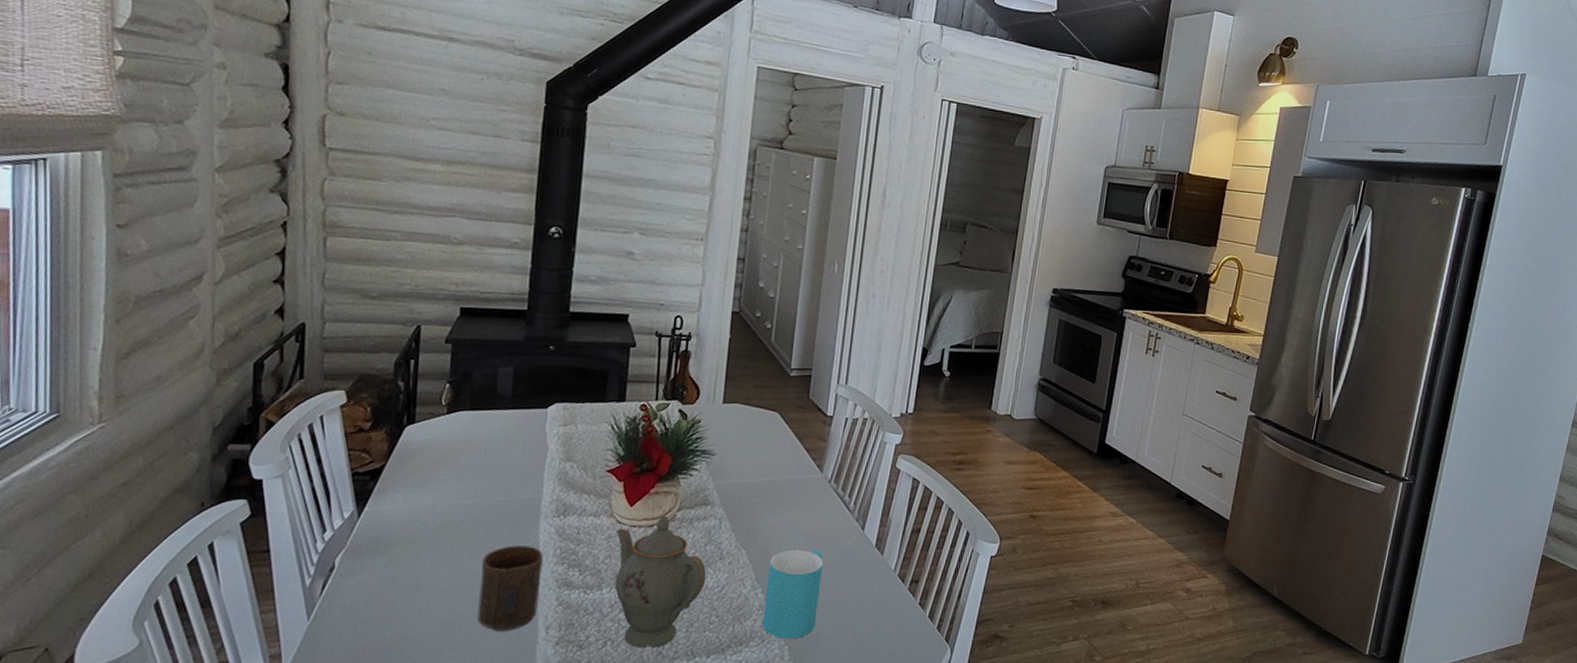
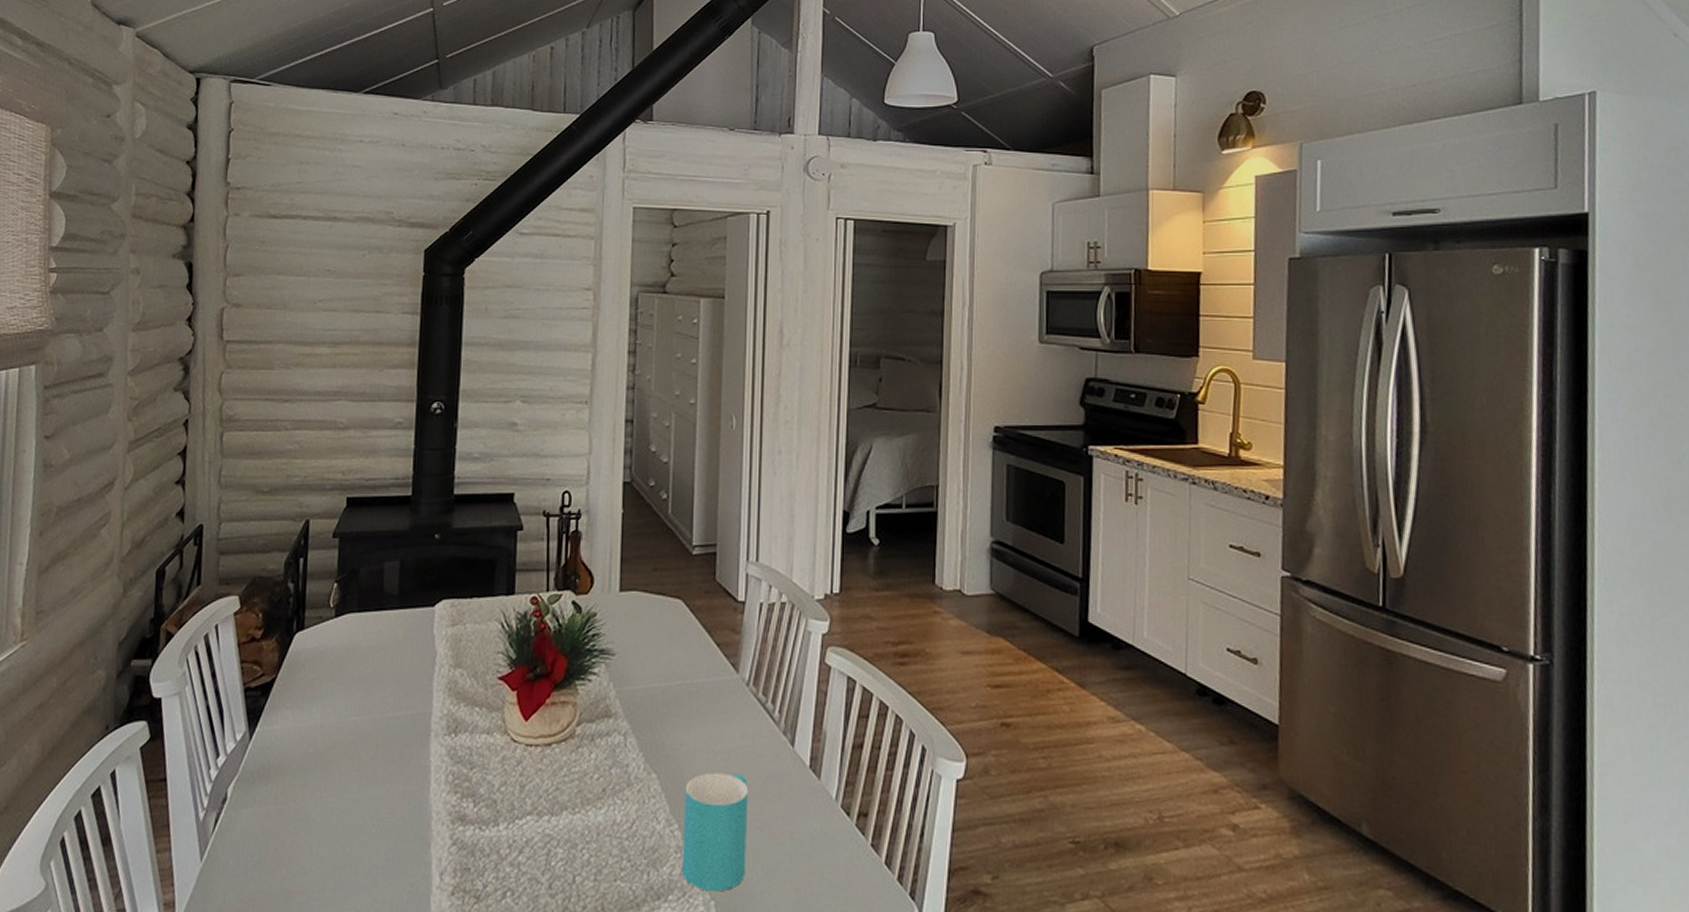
cup: present [477,545,544,632] -> none [368,770,435,877]
teapot: present [614,515,707,648] -> none [511,731,614,902]

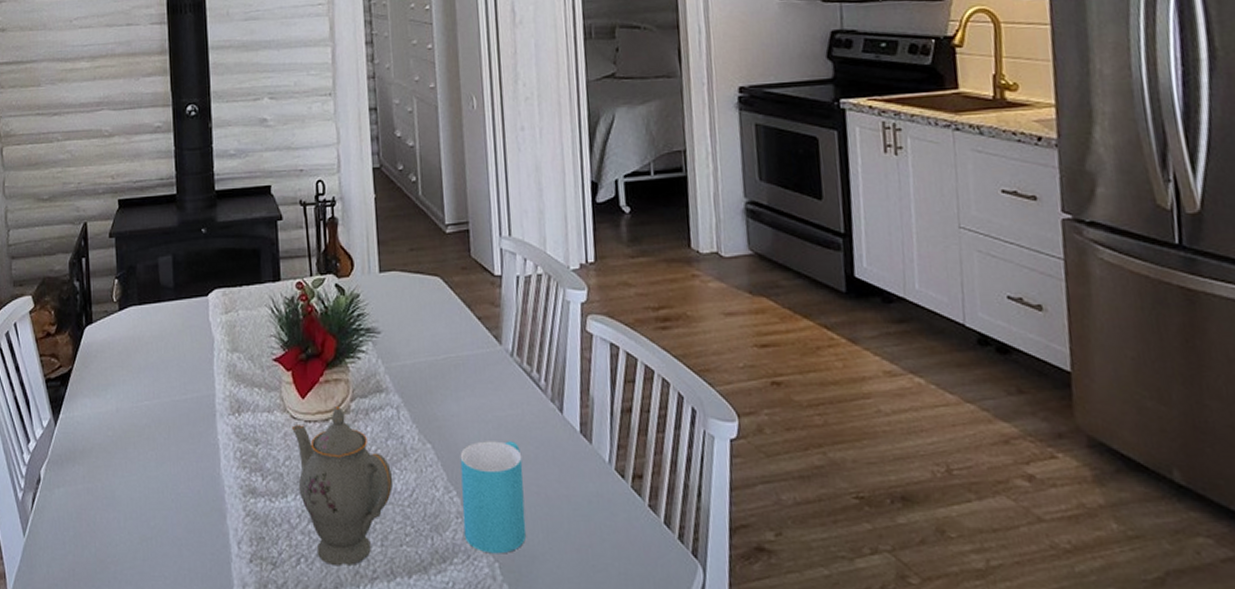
teapot: none [511,731,614,902] -> present [292,407,394,567]

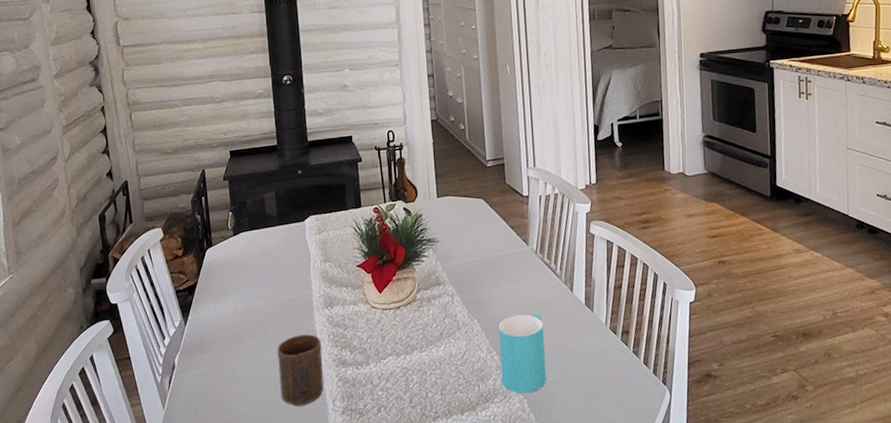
cup: none [168,449,226,547] -> present [277,334,324,407]
teapot: present [292,407,394,567] -> none [373,297,450,411]

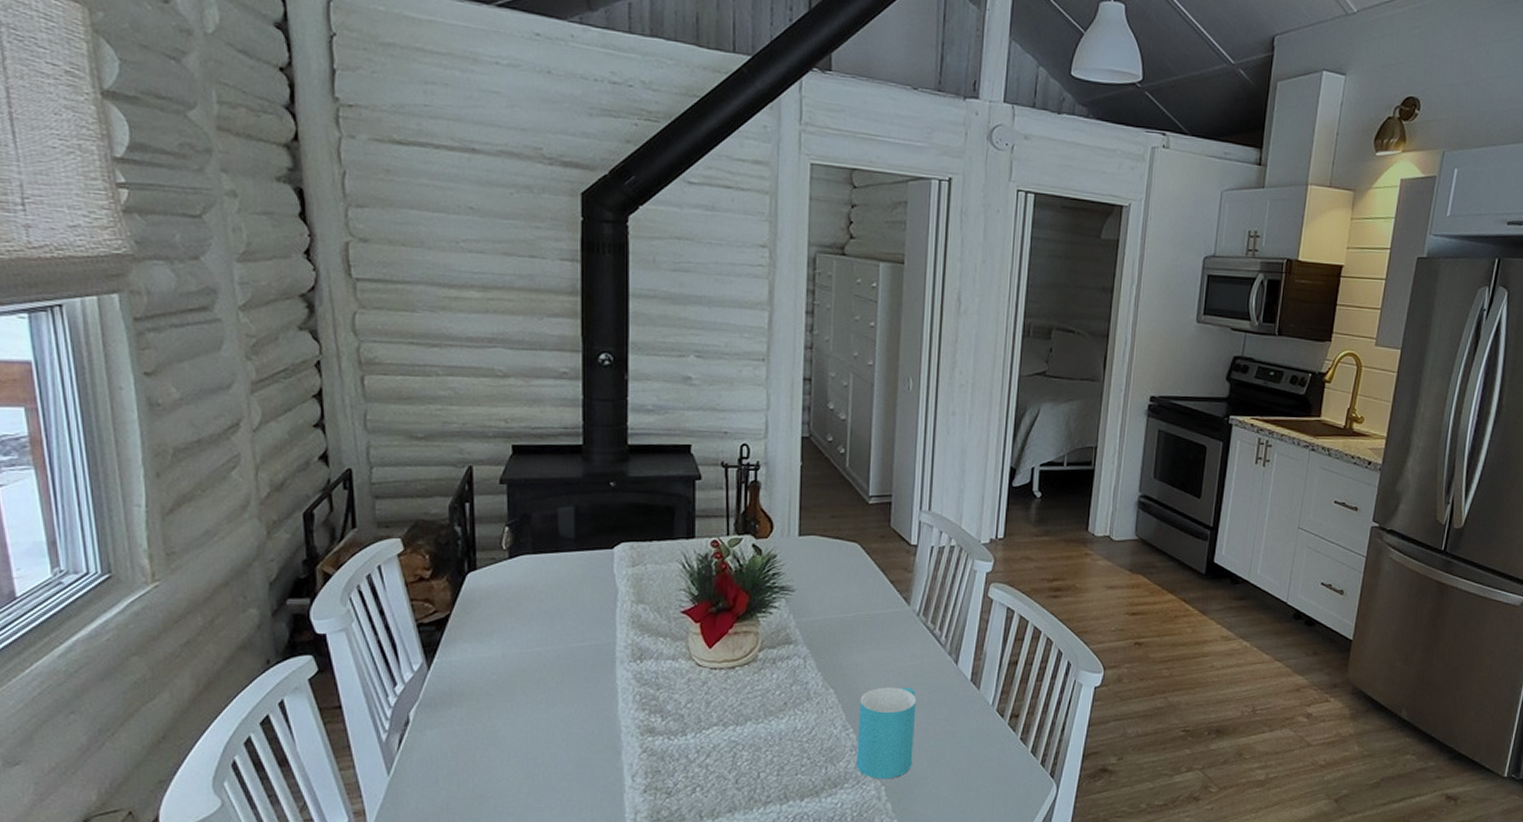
cup: present [277,334,324,407] -> none [560,692,623,781]

